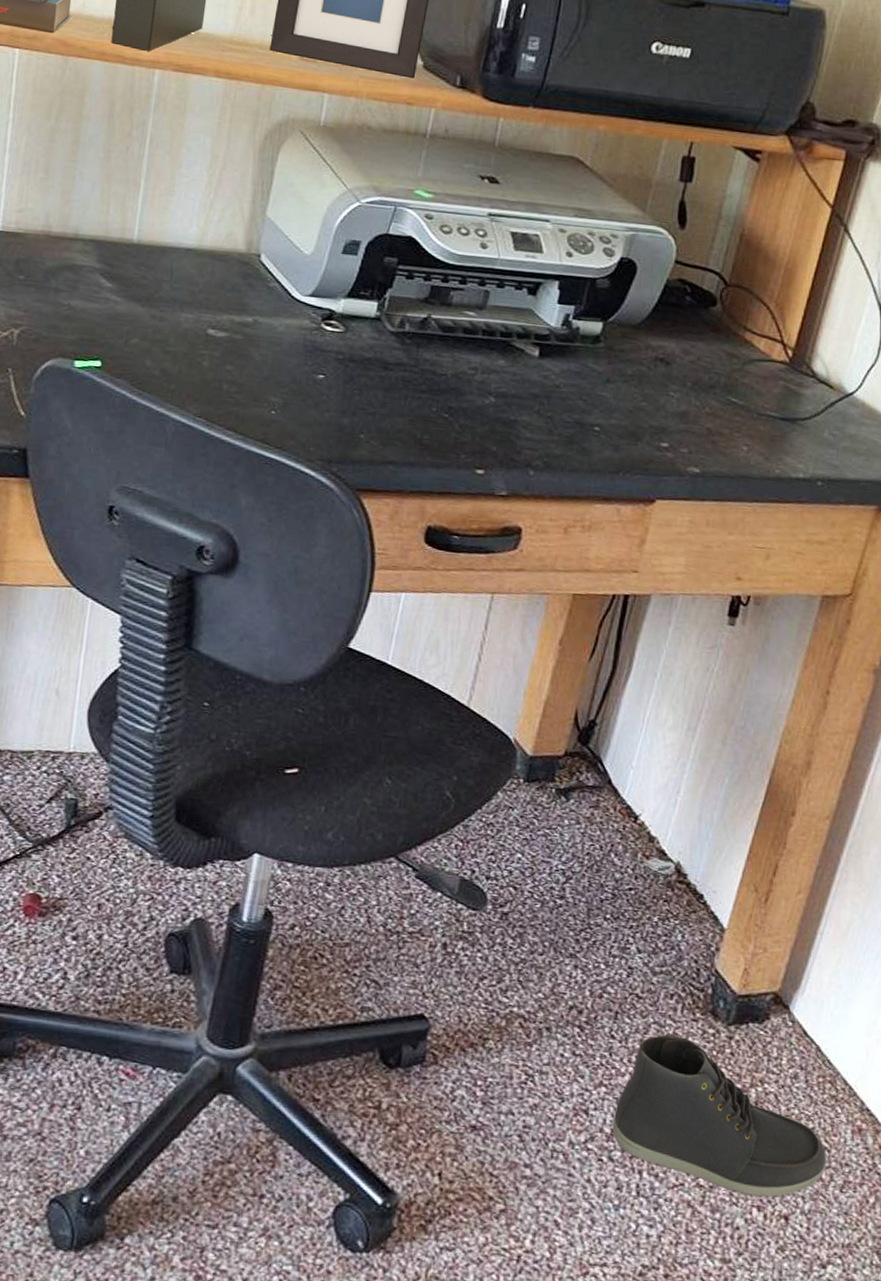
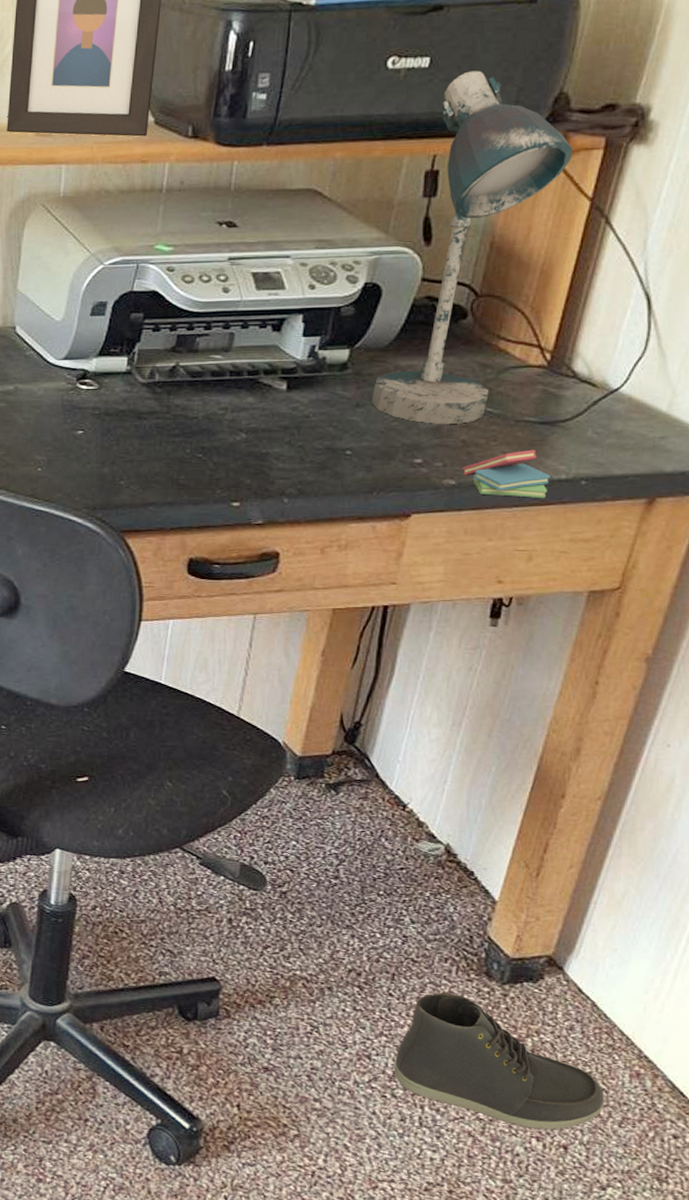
desk lamp: none [622,68,817,411] -> present [372,70,573,424]
sticky notes: none [706,444,789,497] -> present [462,449,551,499]

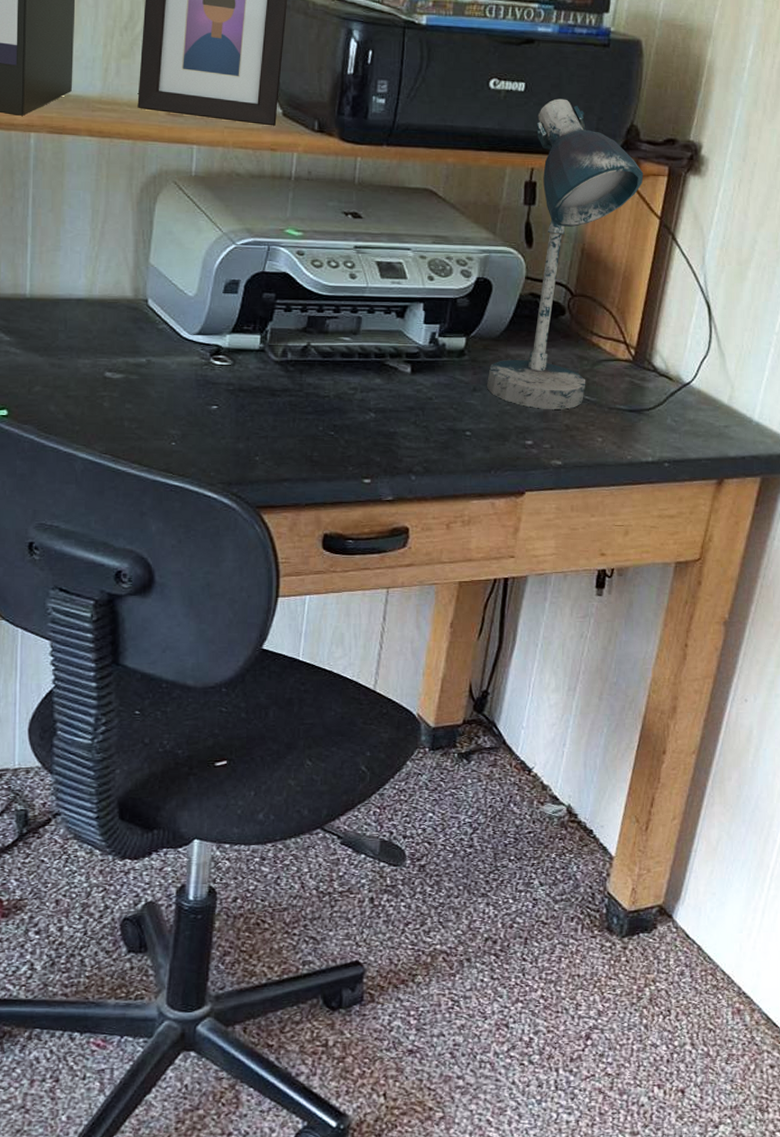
sneaker: present [393,991,605,1130] -> none [530,950,713,1077]
sticky notes: present [462,449,551,499] -> none [567,434,640,479]

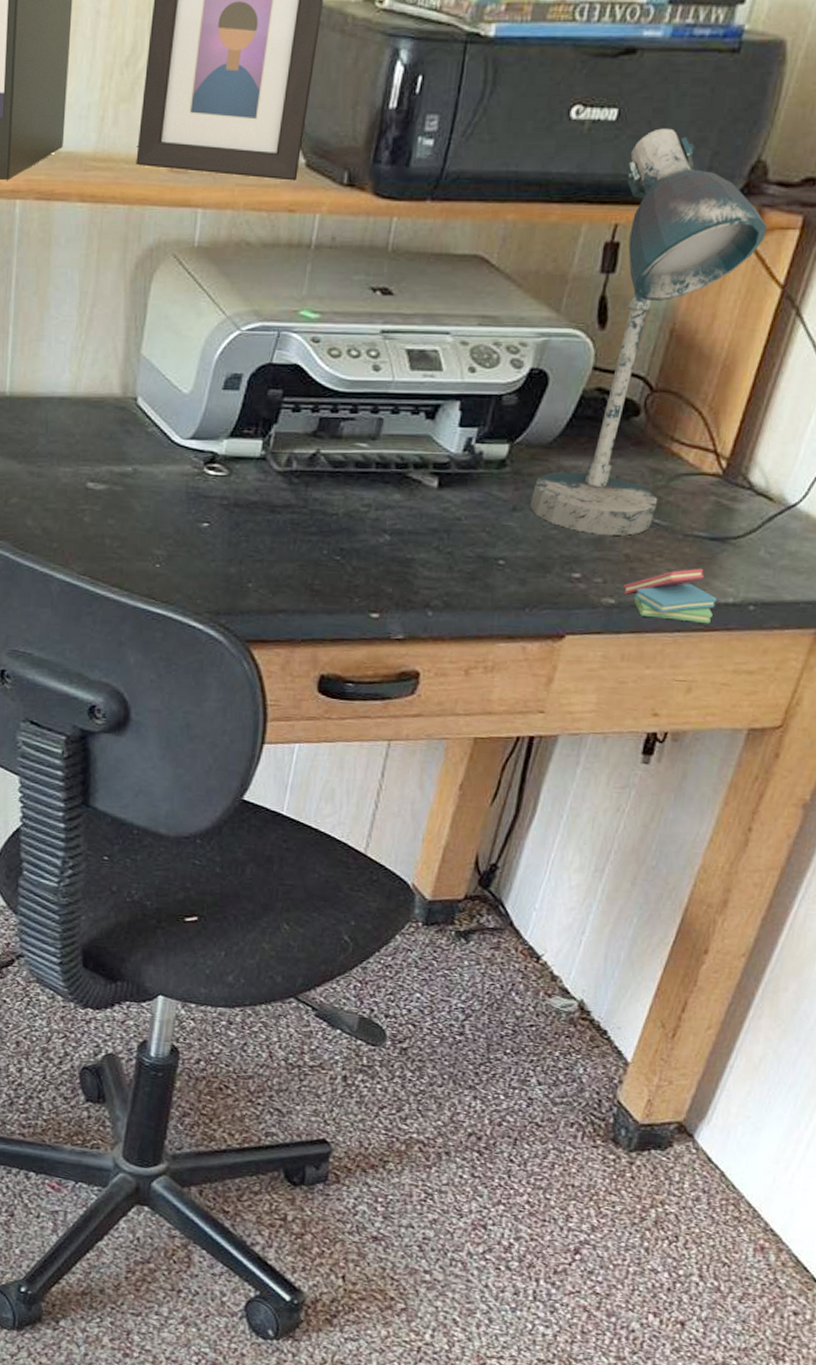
sticky notes: none [567,434,640,479] -> present [623,568,717,624]

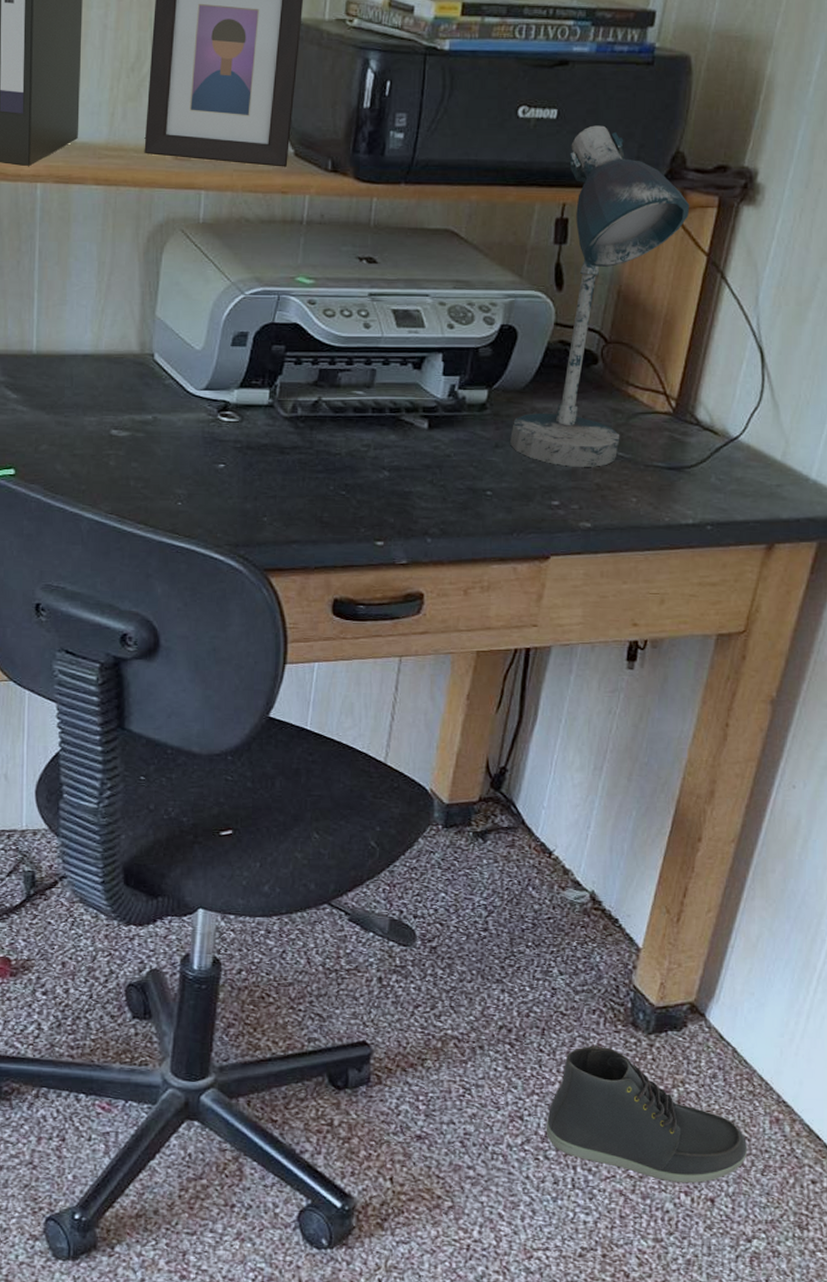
sneaker: none [509,1158,727,1305] -> present [546,1044,748,1184]
sticky notes: present [623,568,717,624] -> none [597,494,679,543]

